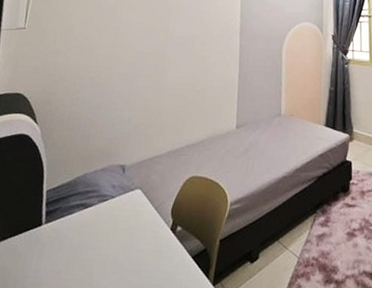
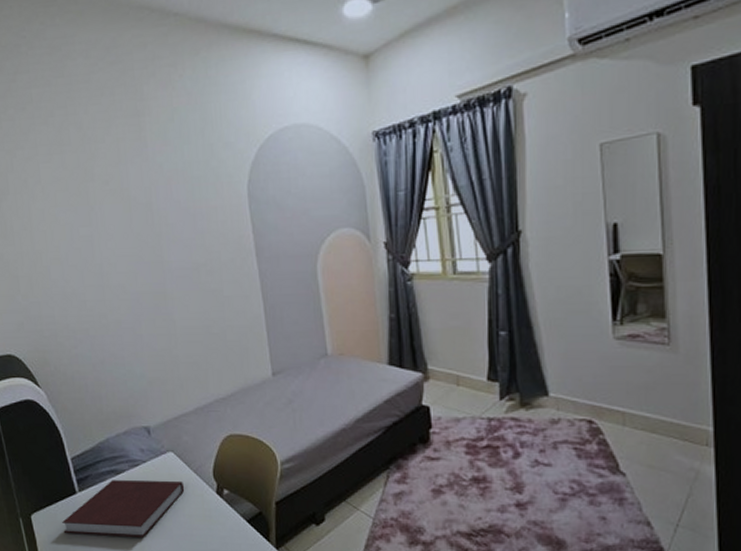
notebook: none [18,213,144,272] -> present [62,480,185,537]

